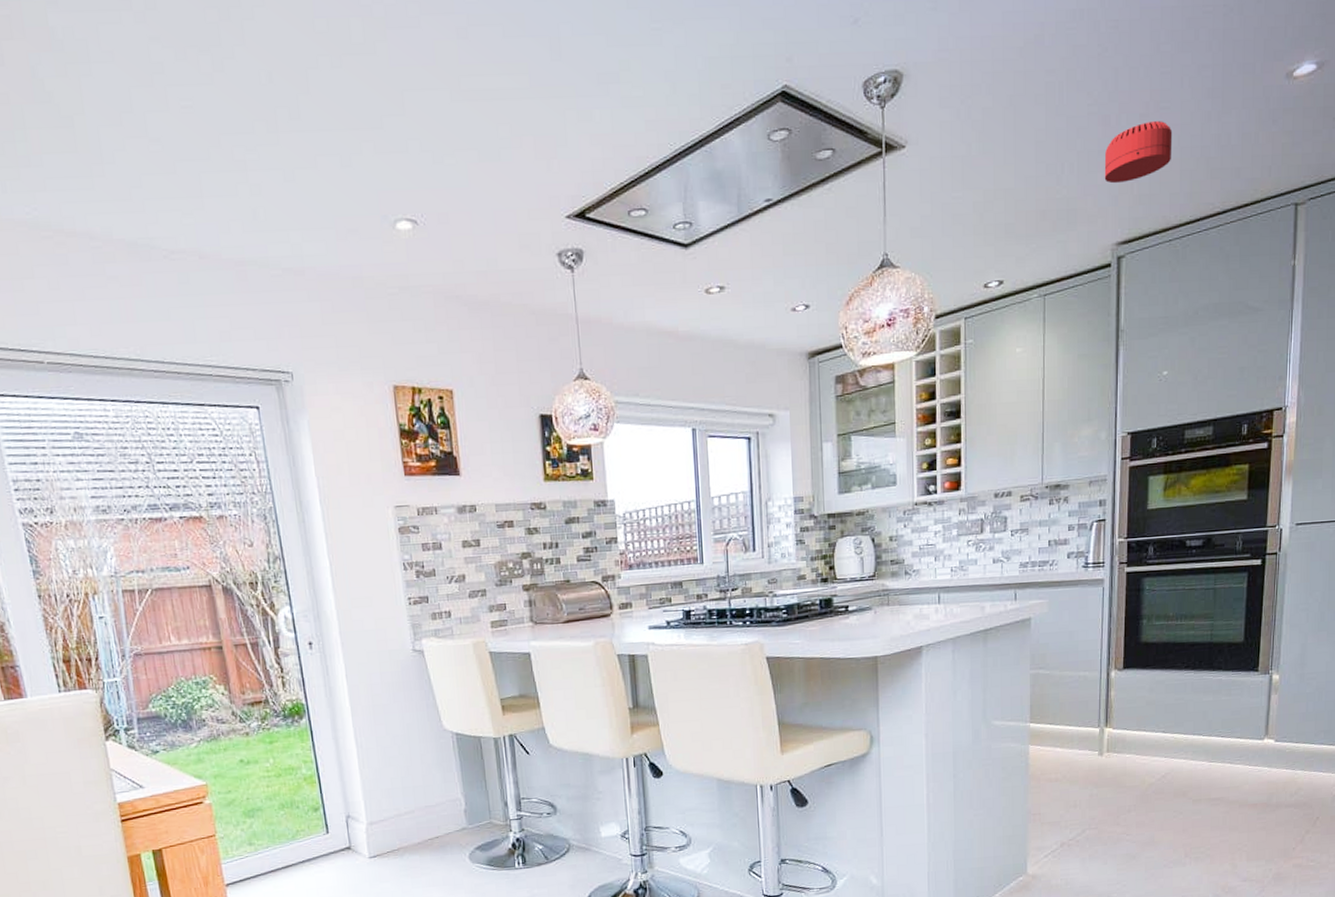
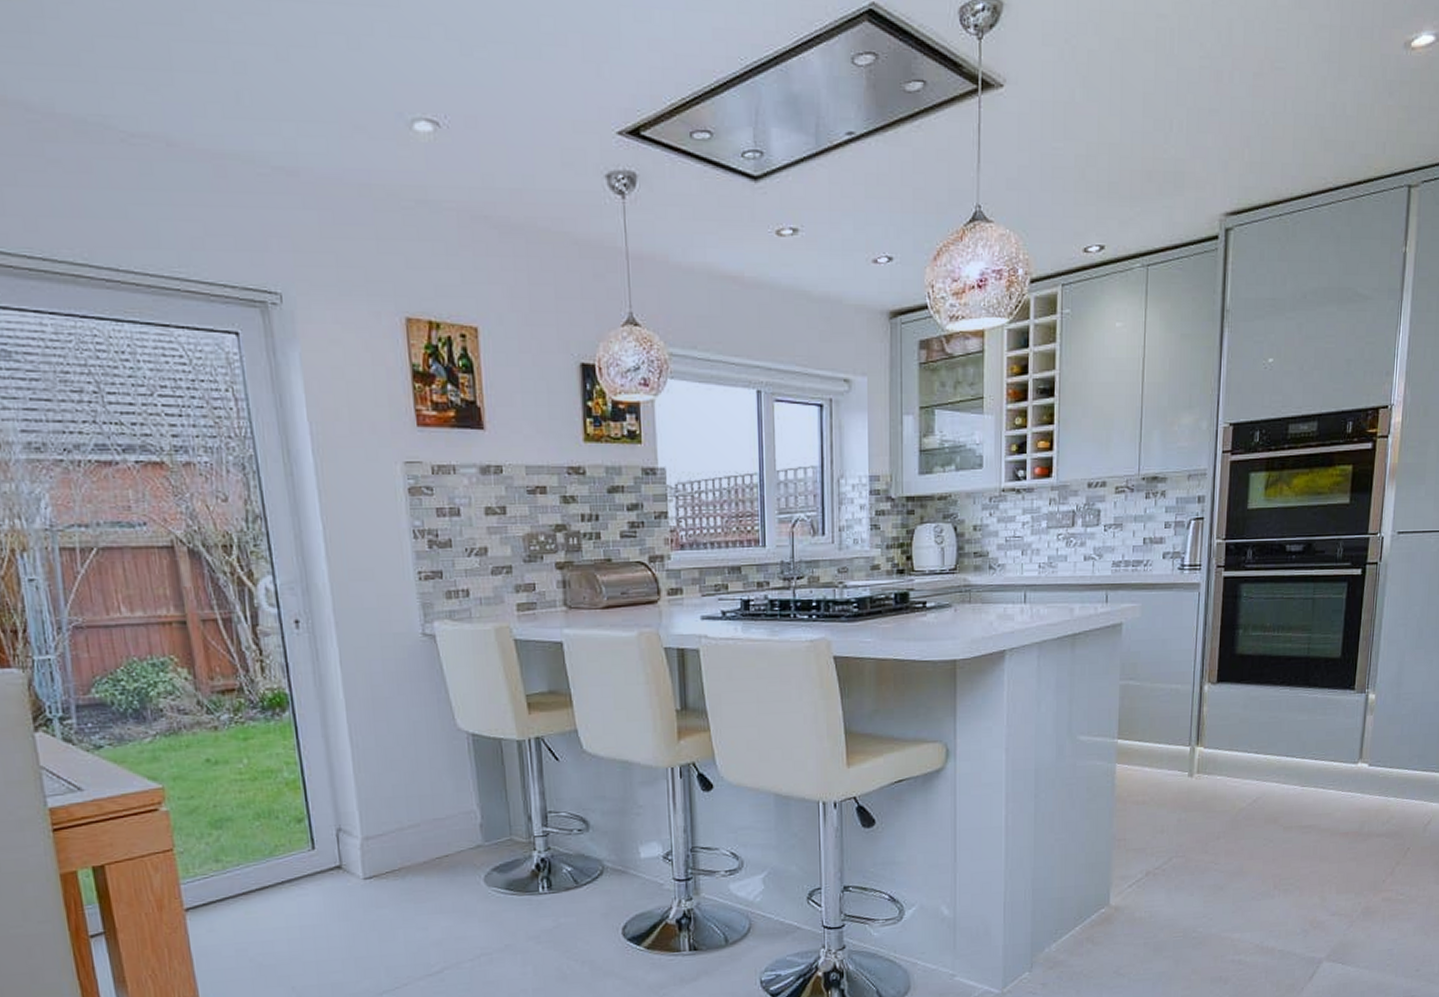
smoke detector: present [1104,121,1173,184] -> none [1214,82,1287,148]

